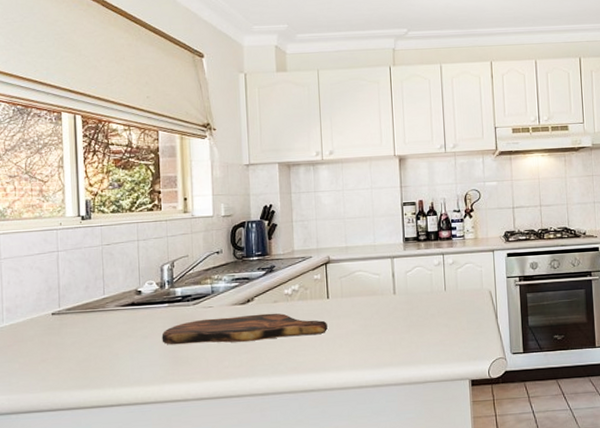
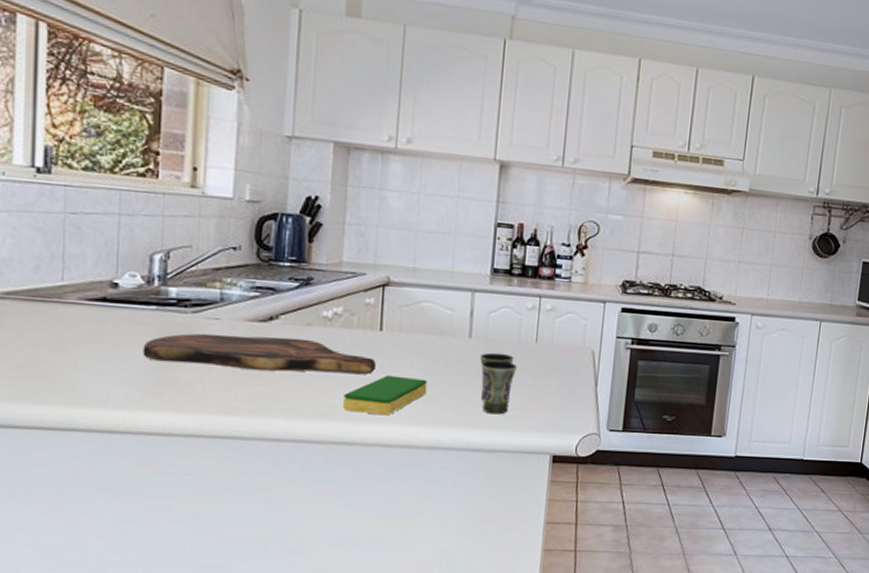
dish sponge: none [307,332,368,365] -> present [343,375,428,416]
cup: none [404,303,433,353] -> present [480,352,517,415]

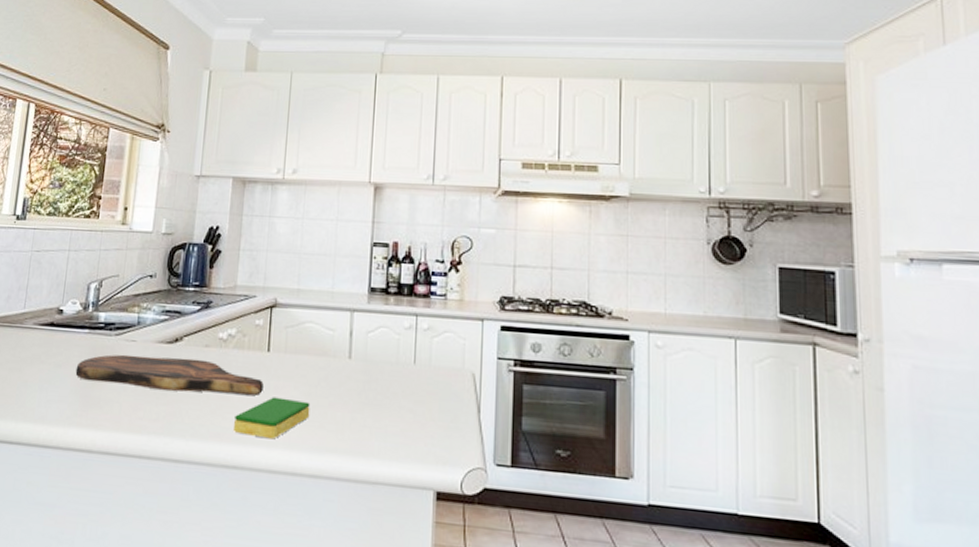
cup: present [480,352,517,415] -> none [360,374,396,442]

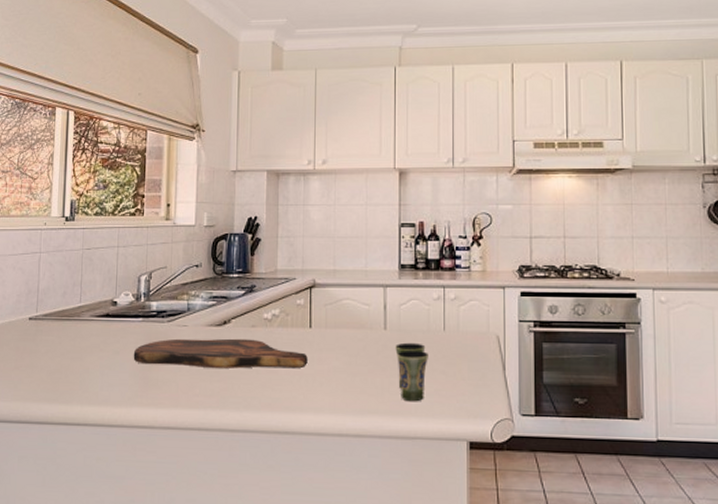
dish sponge: present [234,397,311,440] -> none [283,368,352,406]
cup: none [360,374,396,442] -> present [395,342,428,402]

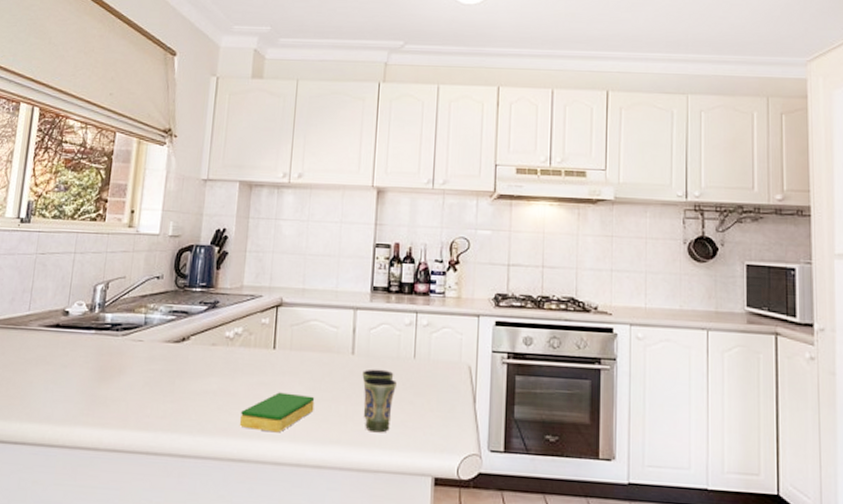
cutting board: present [133,338,308,369] -> none [81,354,269,391]
dish sponge: none [283,368,352,406] -> present [240,392,315,433]

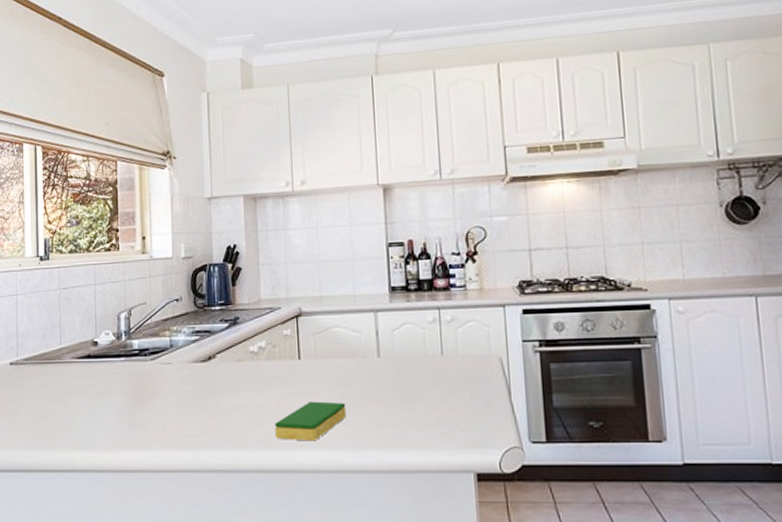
cup: present [362,369,397,433] -> none [391,369,427,433]

